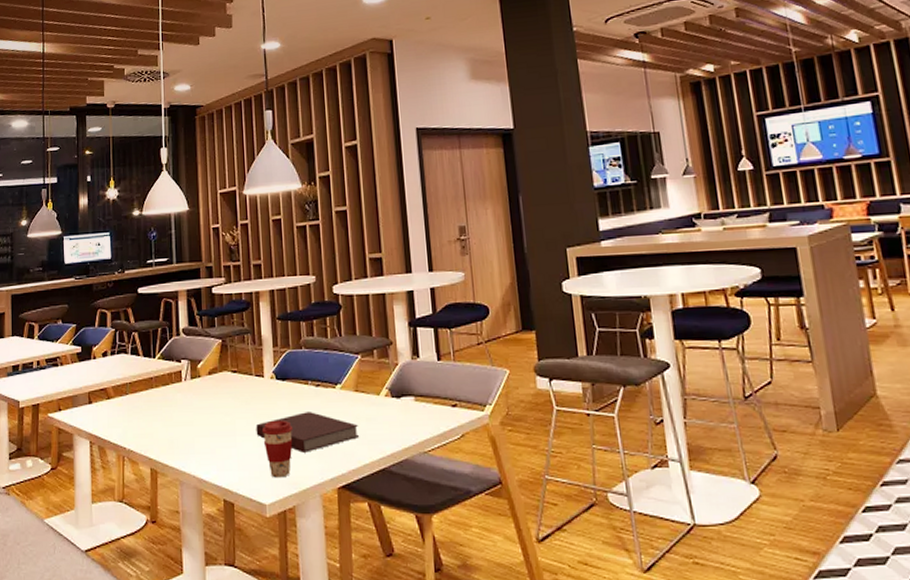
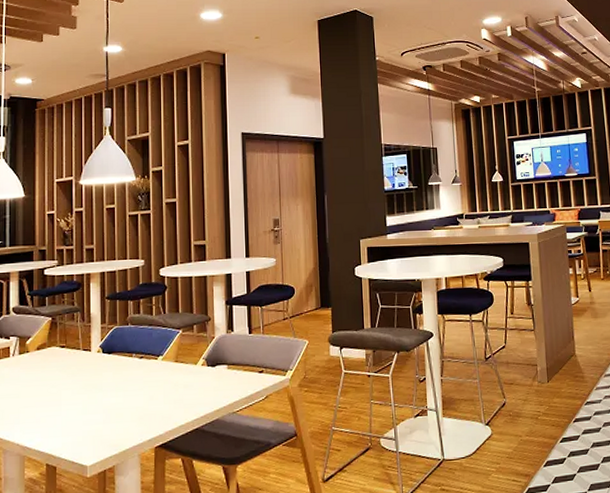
notebook: present [256,412,359,453] -> none [81,381,176,418]
coffee cup: present [261,420,293,478] -> none [86,389,117,442]

